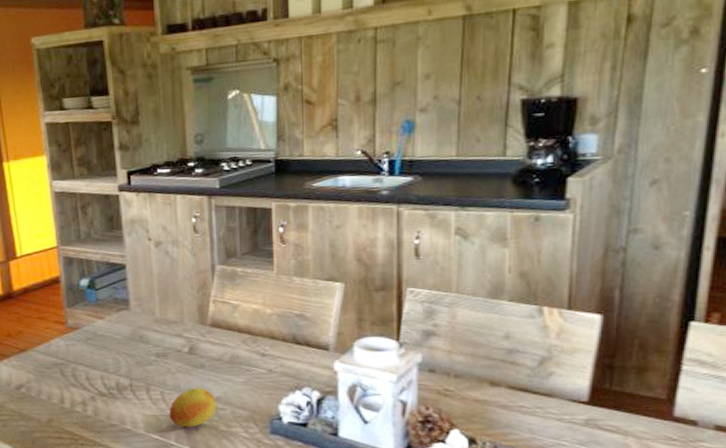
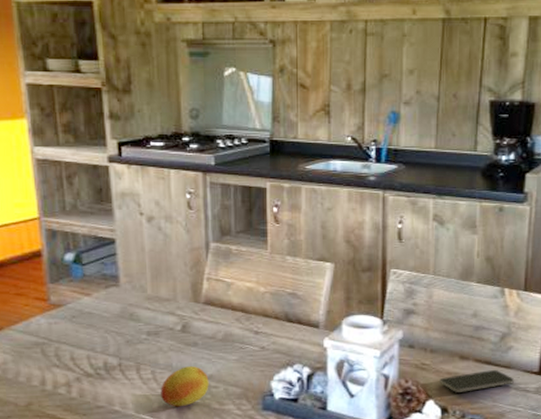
smartphone: none [466,398,558,422] -> present [440,370,515,392]

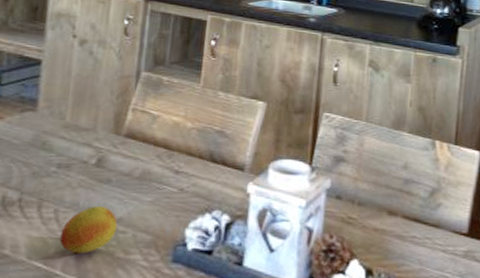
smartphone: present [440,370,515,392] -> none [366,228,443,252]

